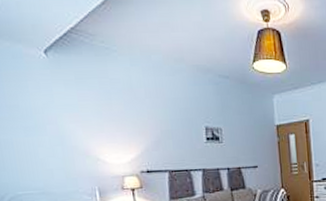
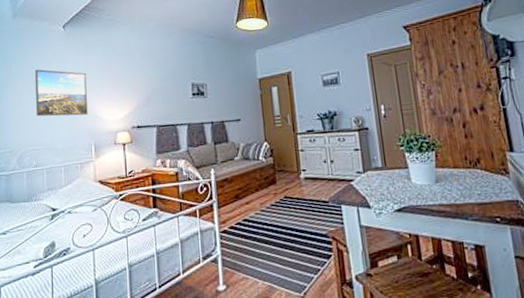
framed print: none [13,102,87,158] -> present [34,69,87,117]

